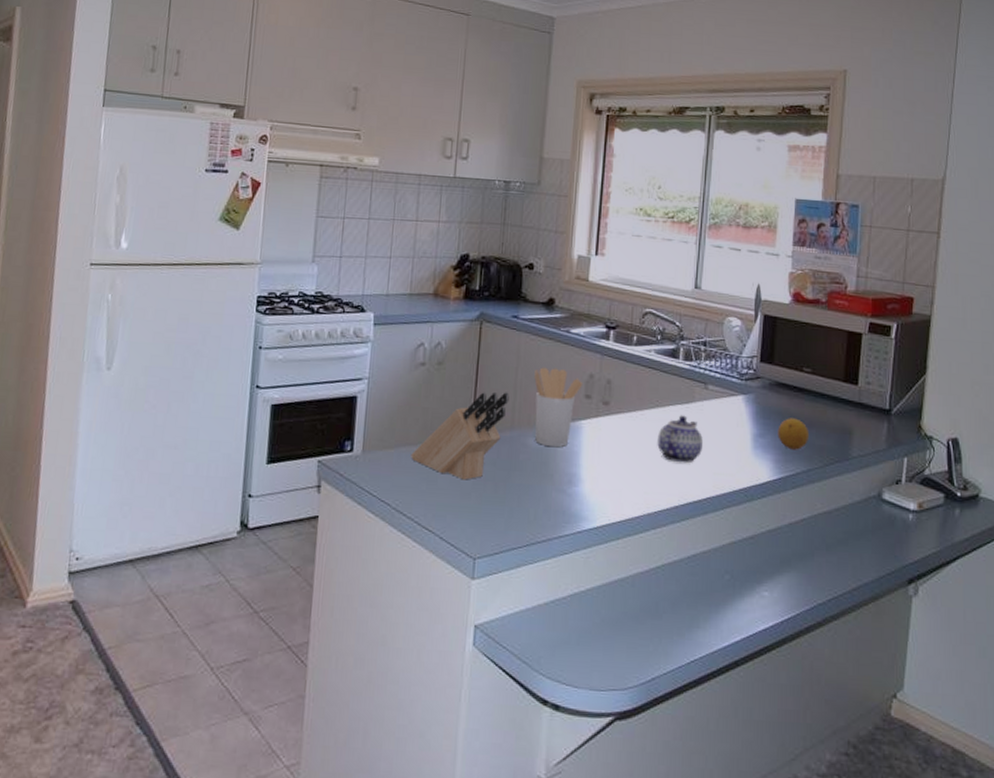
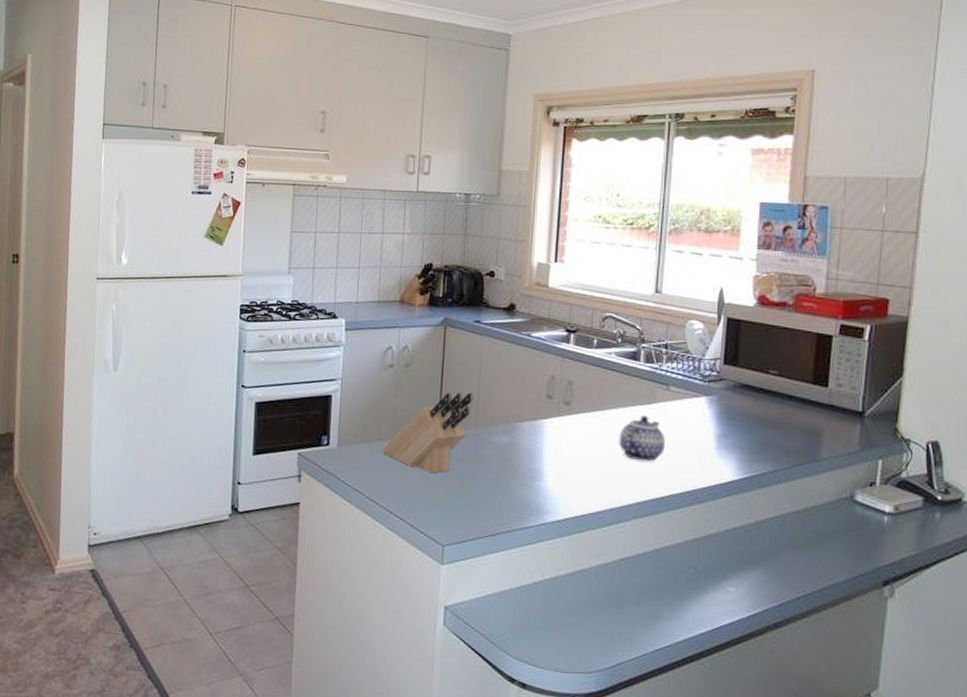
utensil holder: present [534,367,583,447] -> none [497,369,545,444]
fruit: present [777,418,810,450] -> none [742,419,777,451]

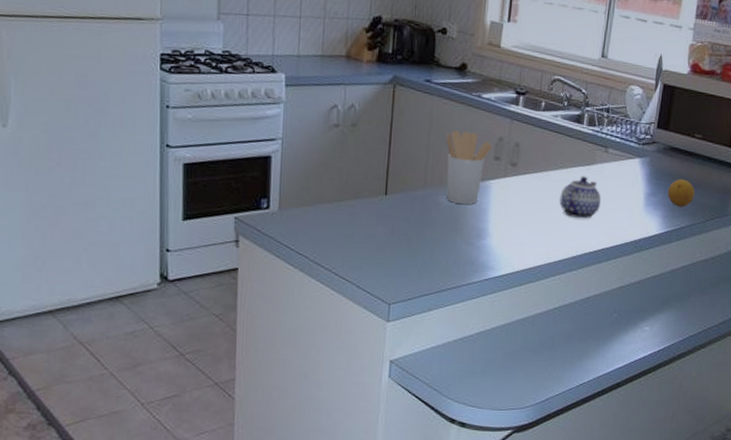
knife block: present [382,392,473,473] -> none [327,153,422,235]
utensil holder: none [497,369,545,444] -> present [446,130,493,204]
fruit: none [742,419,777,451] -> present [667,179,696,207]

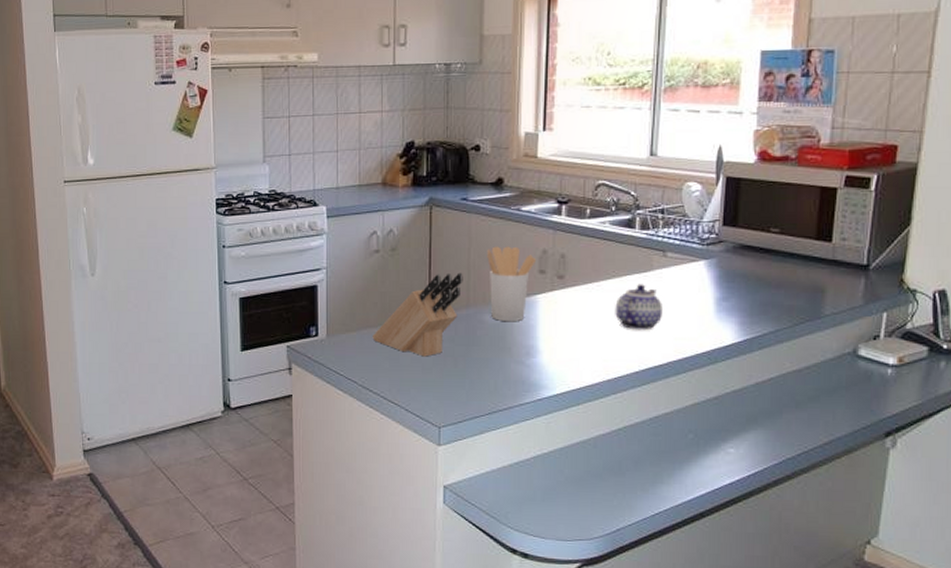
knife block: none [327,153,422,235] -> present [372,272,463,357]
fruit: present [667,179,696,207] -> none [742,280,778,311]

